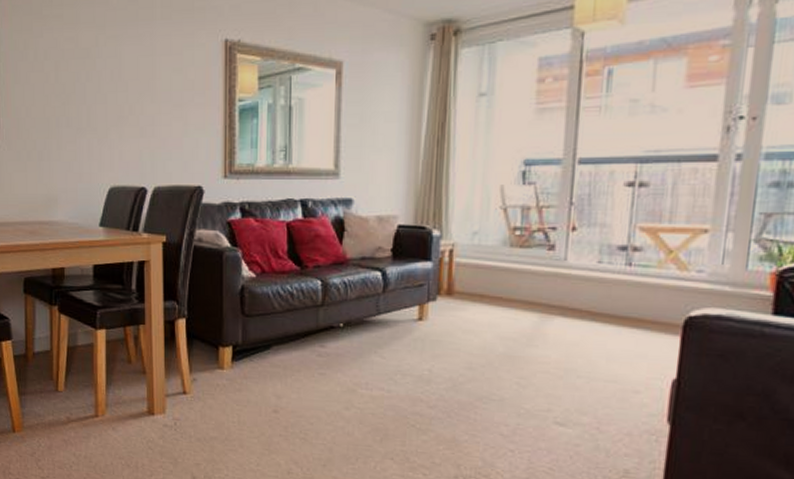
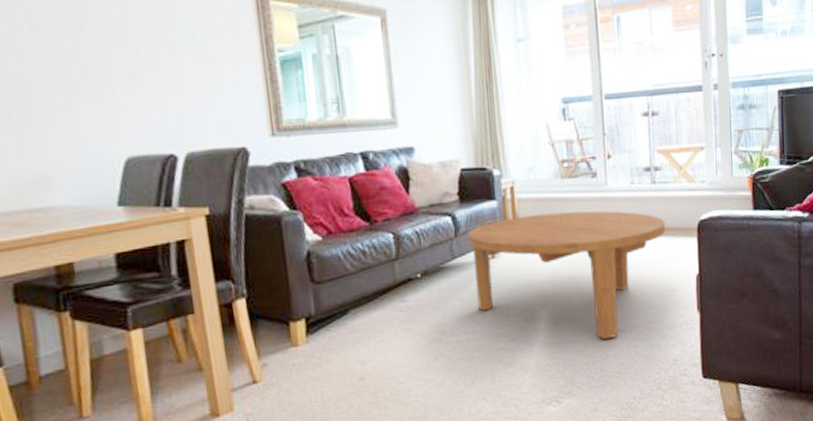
coffee table: none [396,281,638,430] -> present [468,211,666,339]

